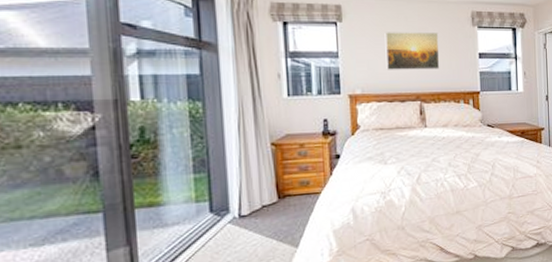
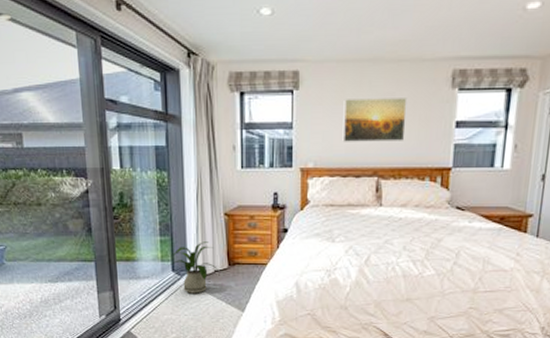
house plant: none [205,175,267,236] -> present [168,242,218,294]

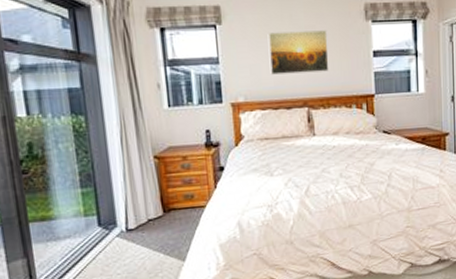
house plant: present [168,242,218,294] -> none [93,189,152,249]

